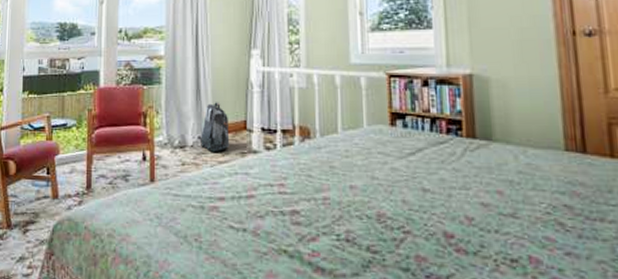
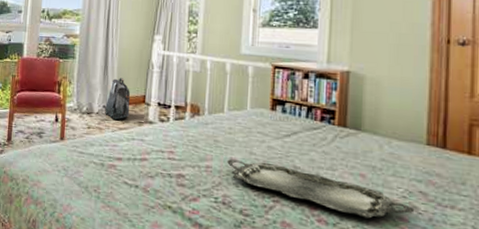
serving tray: none [347,187,562,242] -> present [227,159,415,219]

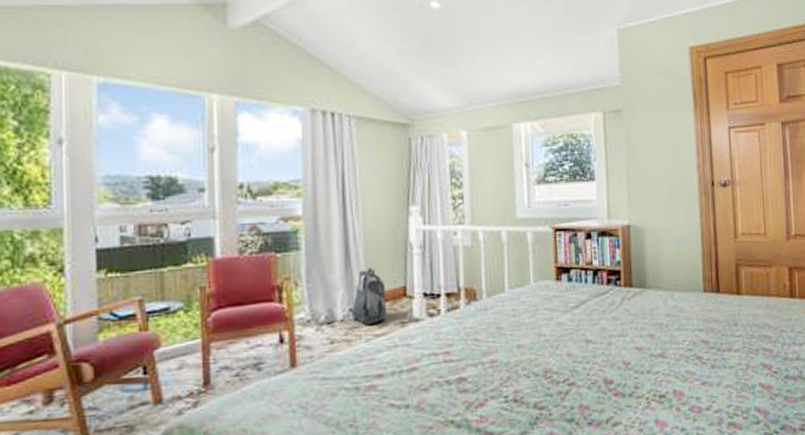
serving tray: present [227,159,415,219] -> none [514,341,700,381]

